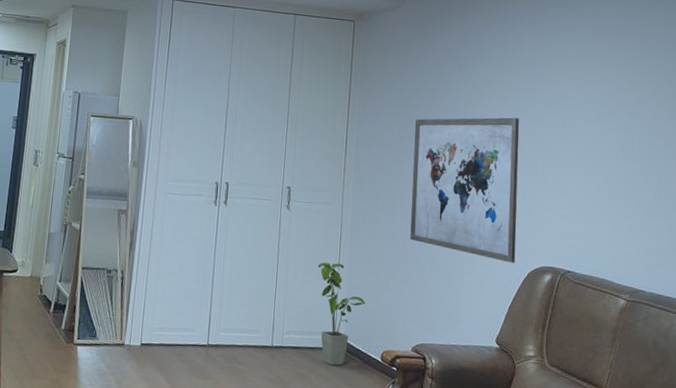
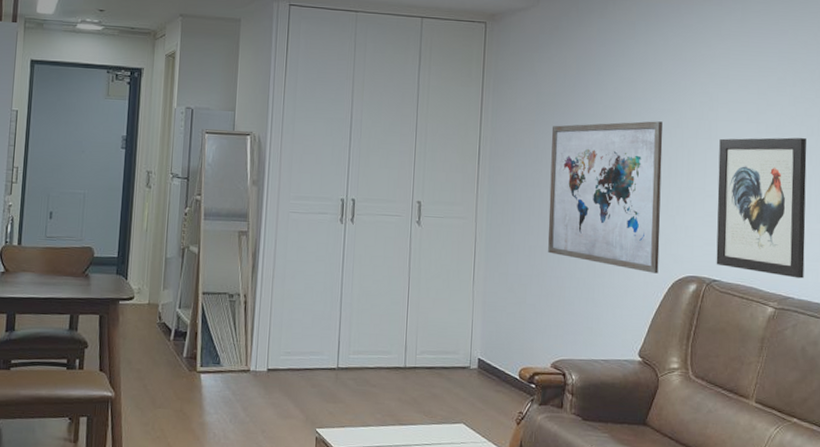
house plant: present [317,262,366,366] -> none [451,279,502,385]
wall art: none [570,136,656,273] -> present [716,137,807,279]

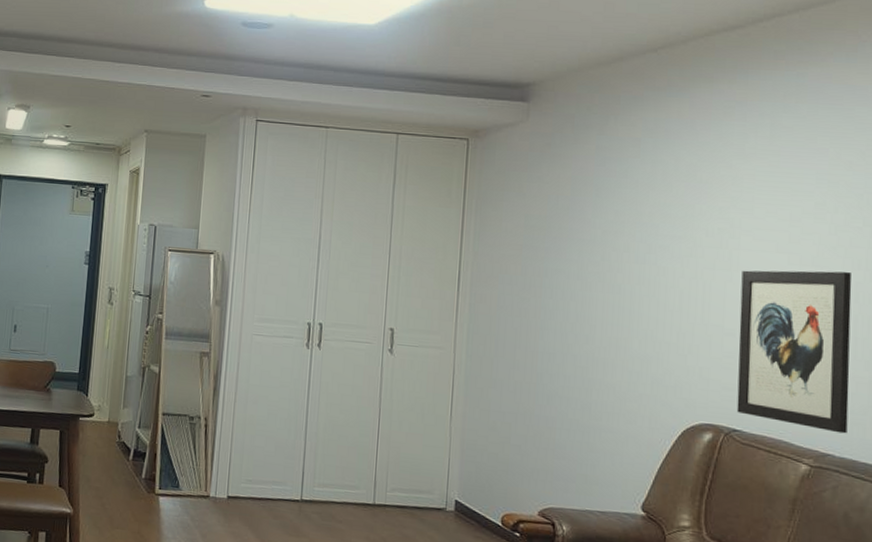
wall art: present [548,121,663,274] -> none [536,248,673,419]

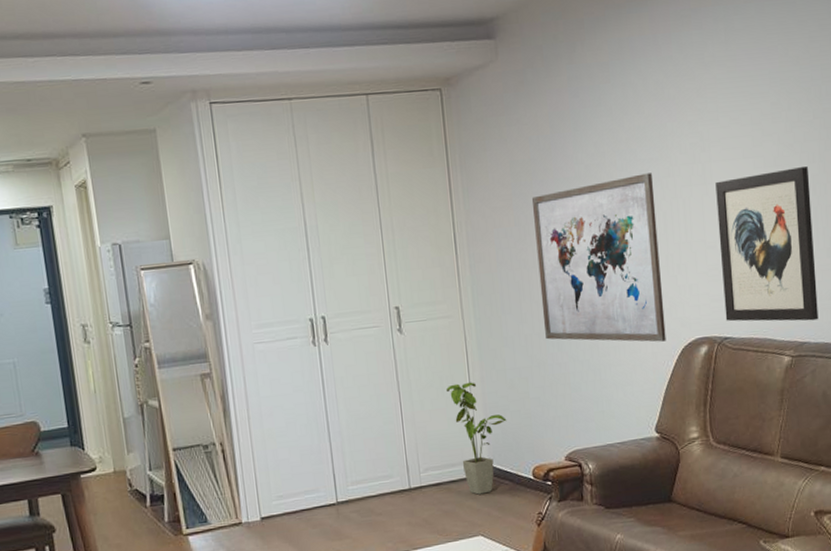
house plant: none [426,413,483,529] -> present [445,382,507,495]
wall art: none [536,248,673,419] -> present [531,173,666,342]

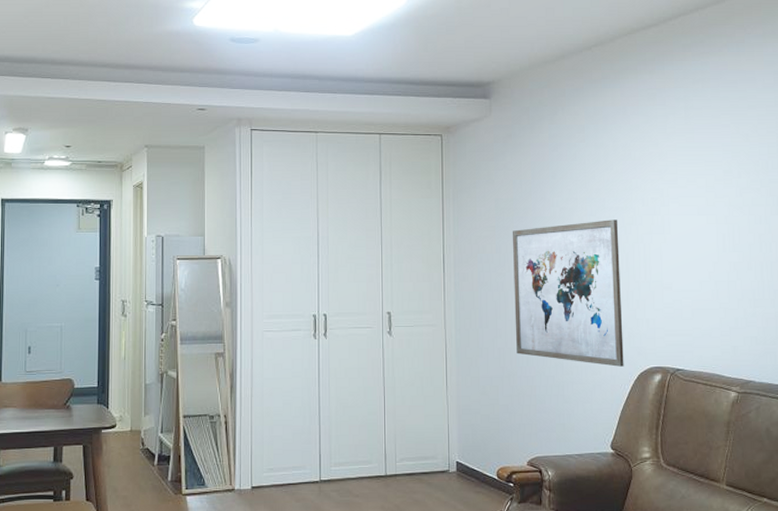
house plant: present [445,382,507,495] -> none [425,385,477,488]
wall art: present [715,167,819,322] -> none [673,227,763,362]

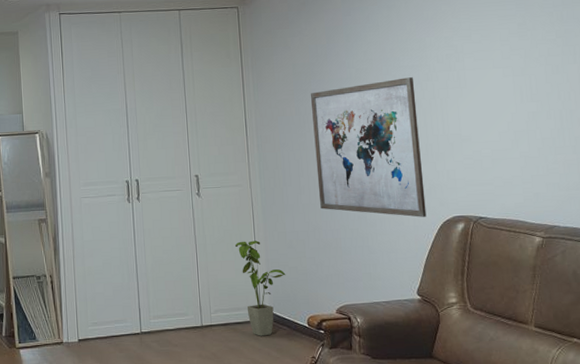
house plant: none [425,385,477,488] -> present [234,240,286,336]

